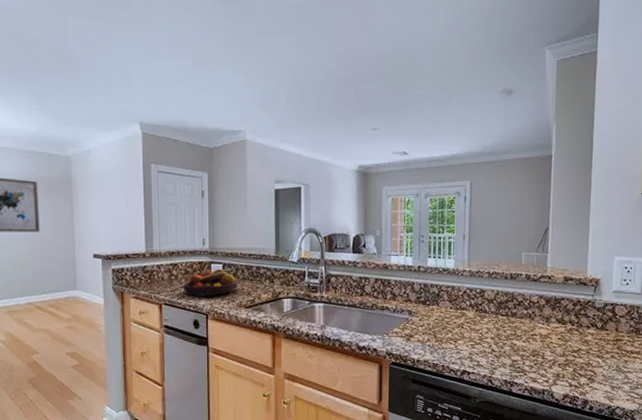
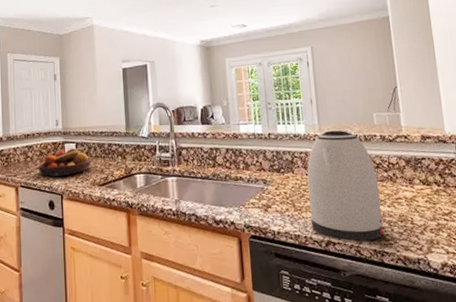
kettle: none [449,266,518,372] -> present [307,130,384,242]

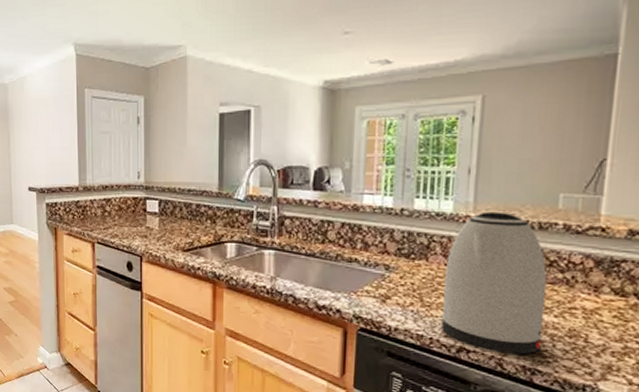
fruit bowl: present [37,147,92,177] -> none [116,205,176,237]

